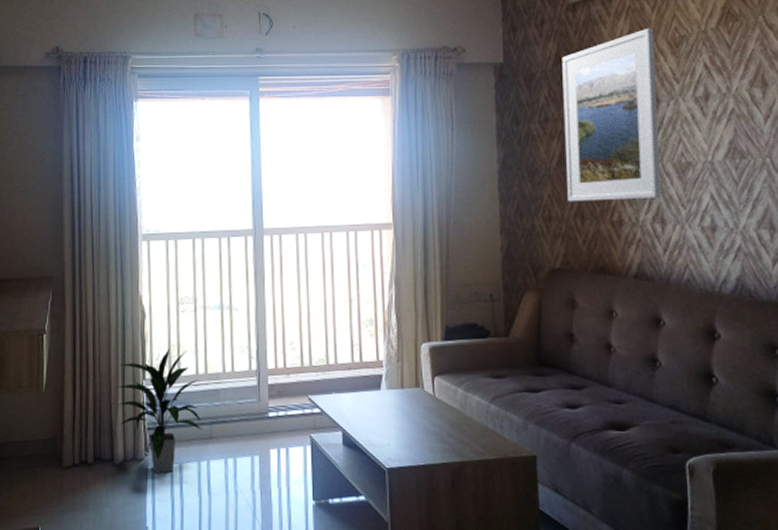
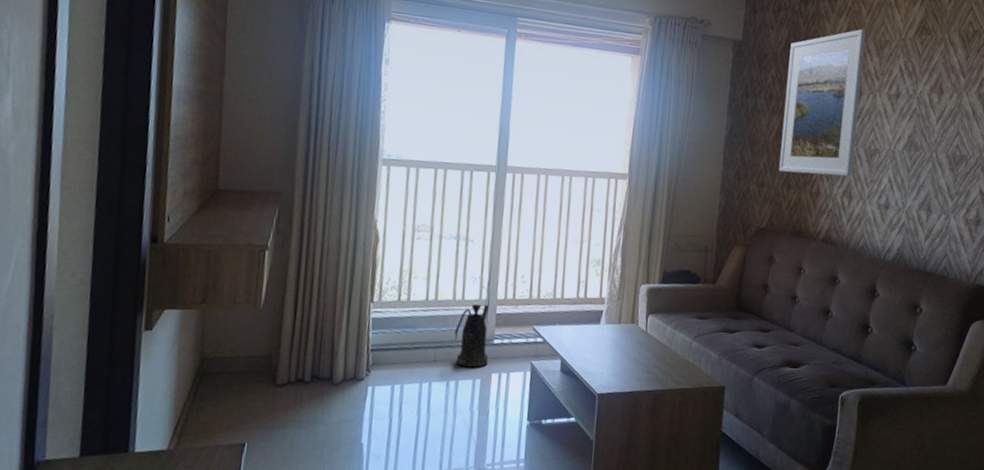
indoor plant: present [117,349,202,473] -> none [341,274,427,393]
watering can: none [228,375,265,444] -> present [454,304,489,368]

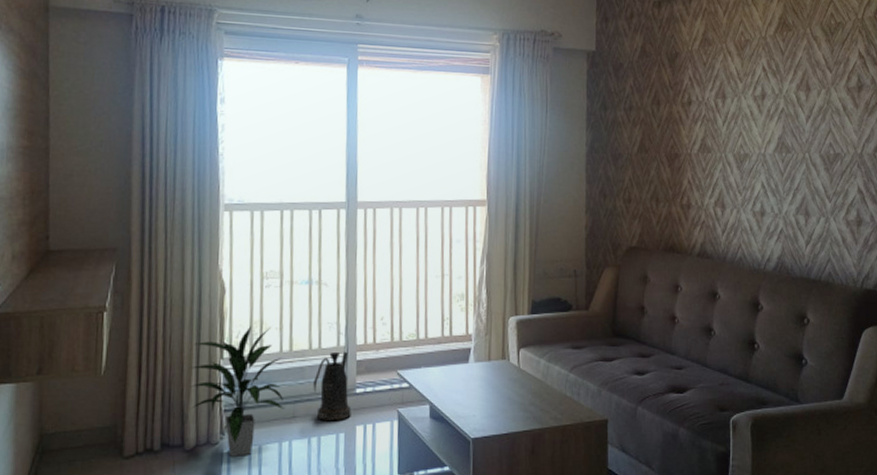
indoor plant: none [341,274,427,393] -> present [190,326,285,457]
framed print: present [779,28,866,177] -> none [645,29,724,186]

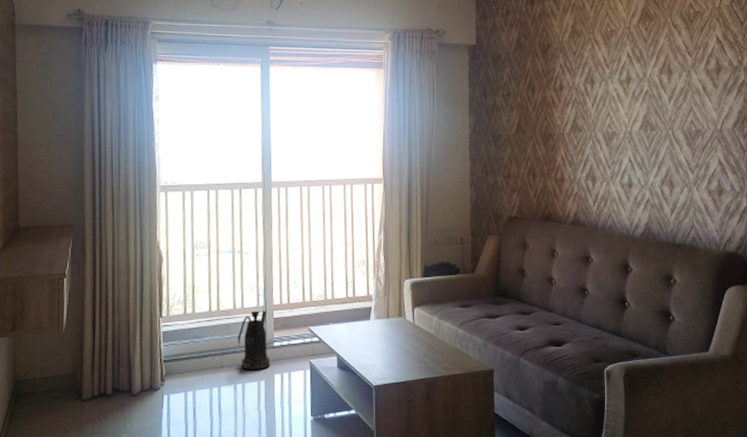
indoor plant: present [190,326,285,457] -> none [135,289,214,400]

